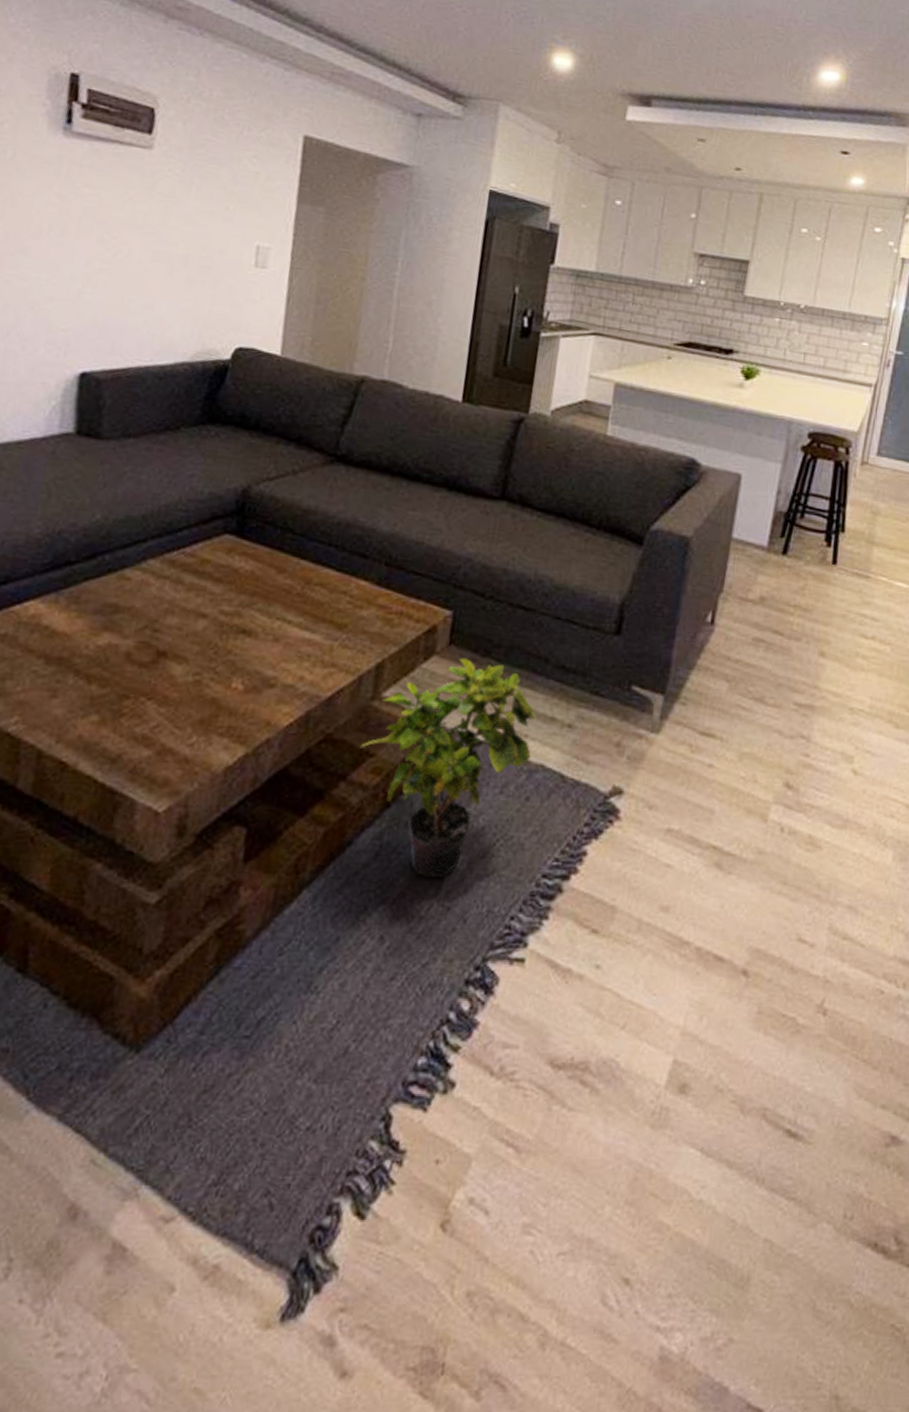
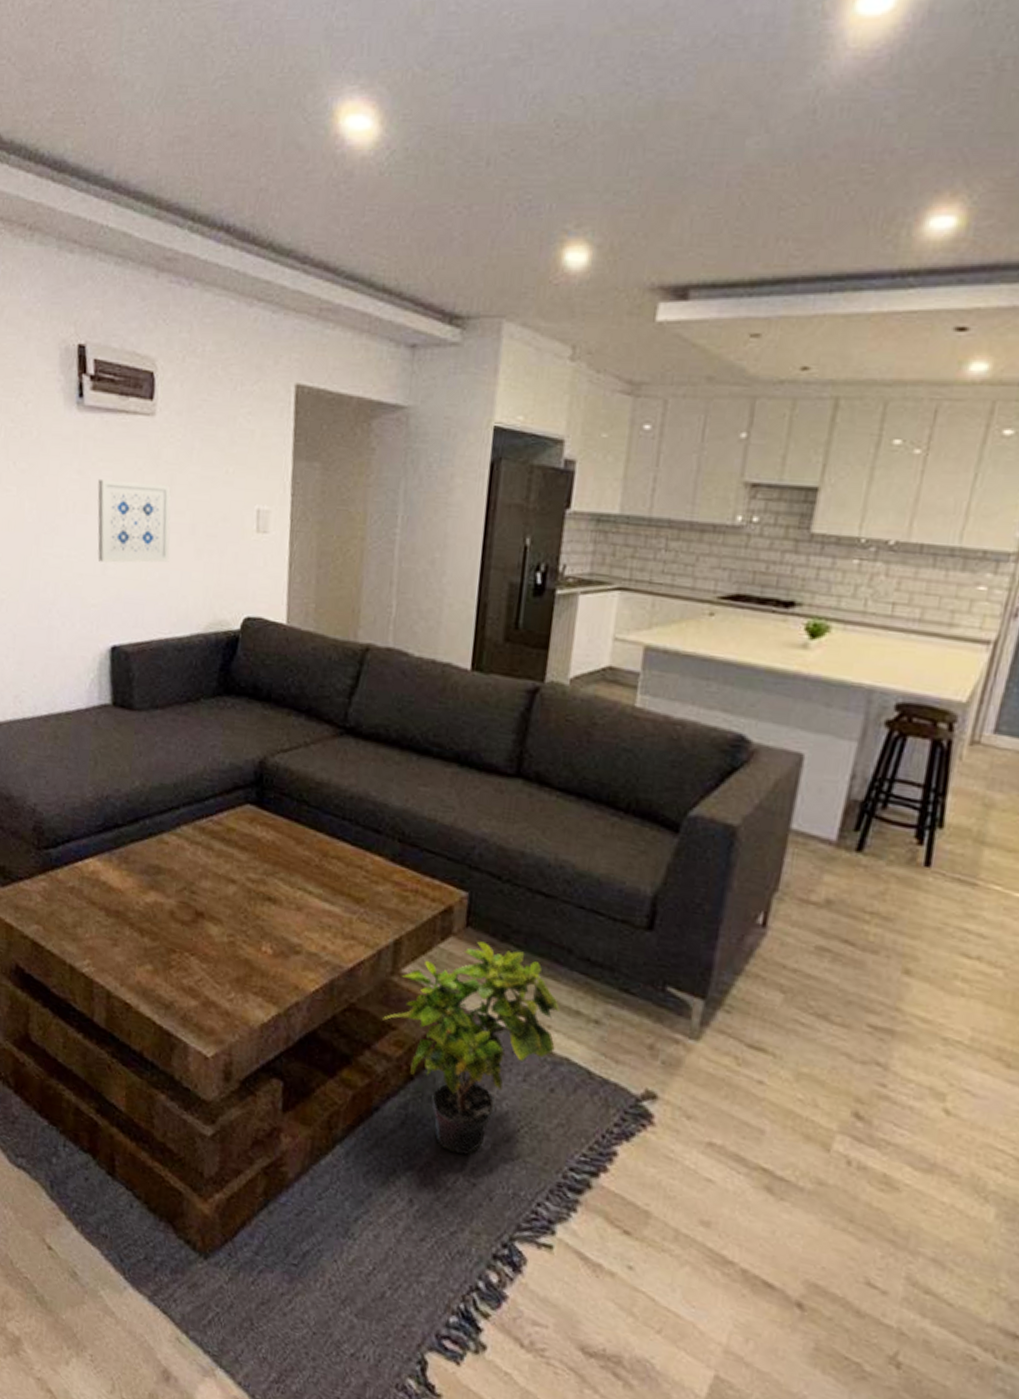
wall art: none [73,204,164,291] -> present [97,478,171,563]

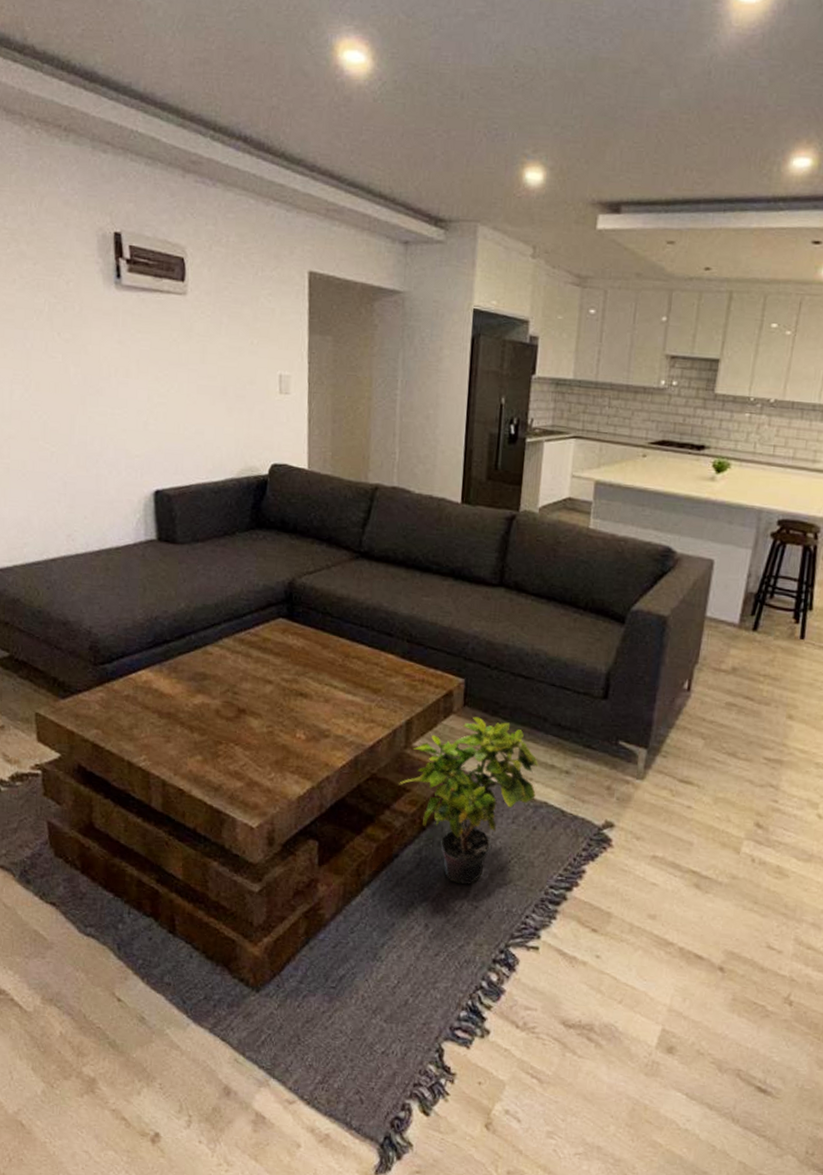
wall art: present [97,478,171,563] -> none [137,348,204,420]

